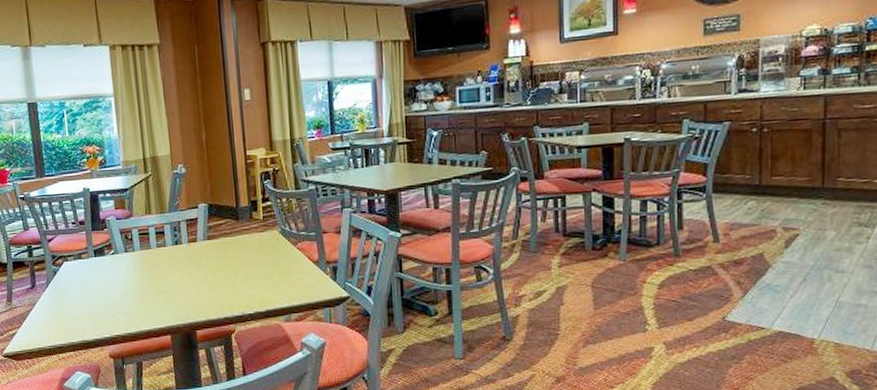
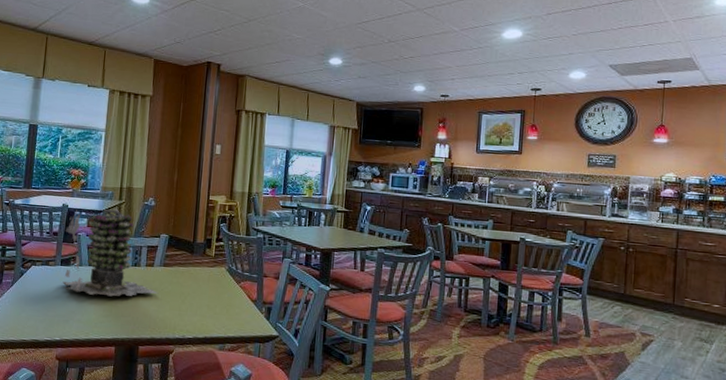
succulent plant: none [91,184,208,284] -> present [61,208,159,297]

